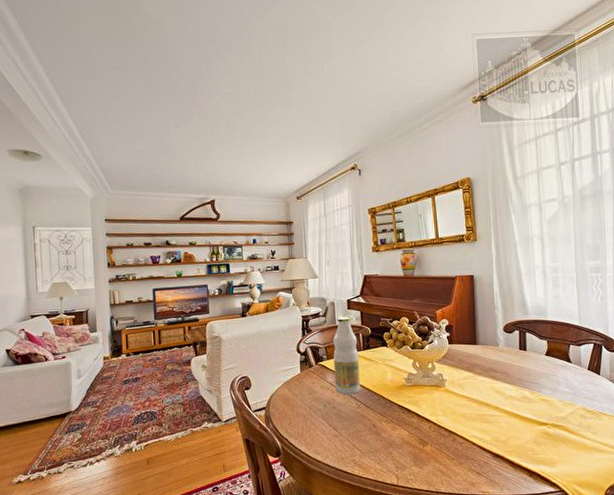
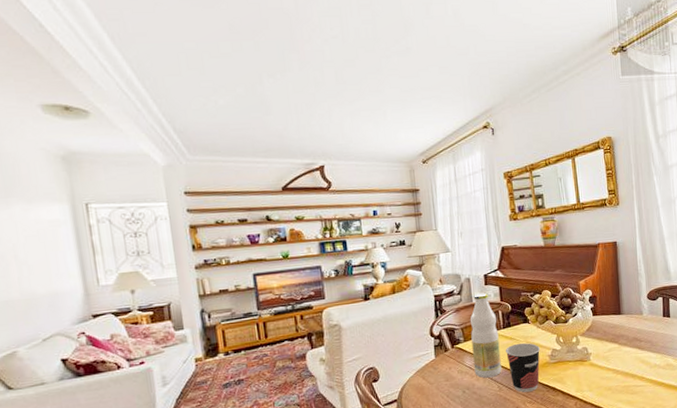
cup: none [364,365,398,412] -> present [505,343,541,393]

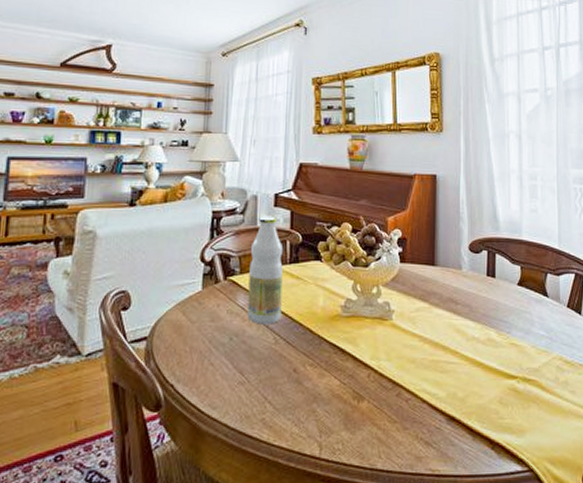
cup: present [505,343,541,393] -> none [288,286,332,350]

